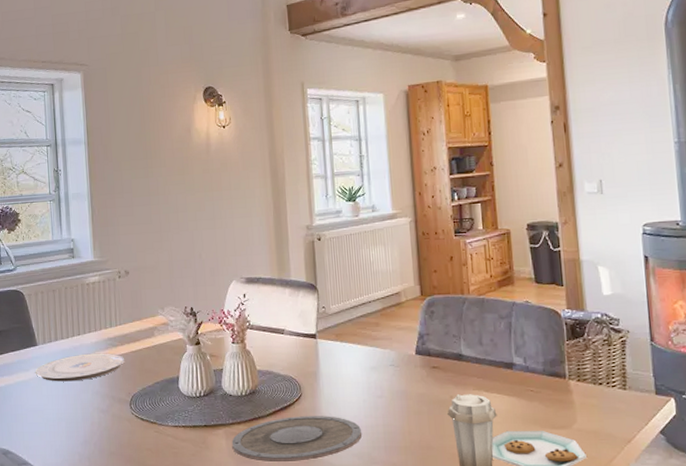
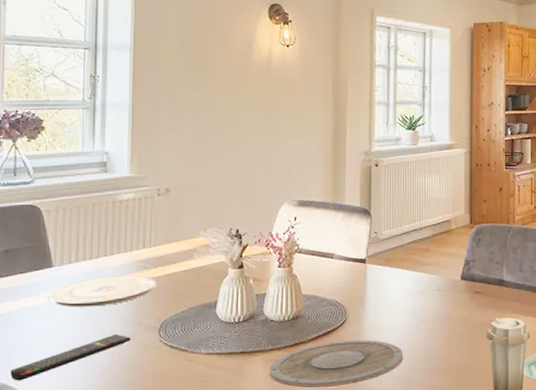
remote control: none [11,406,107,448] -> present [10,334,131,381]

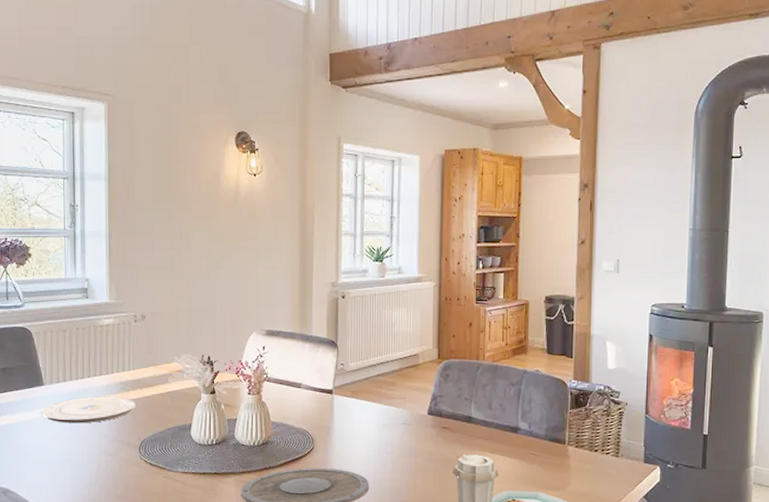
remote control: present [10,334,131,381] -> none [11,449,115,487]

